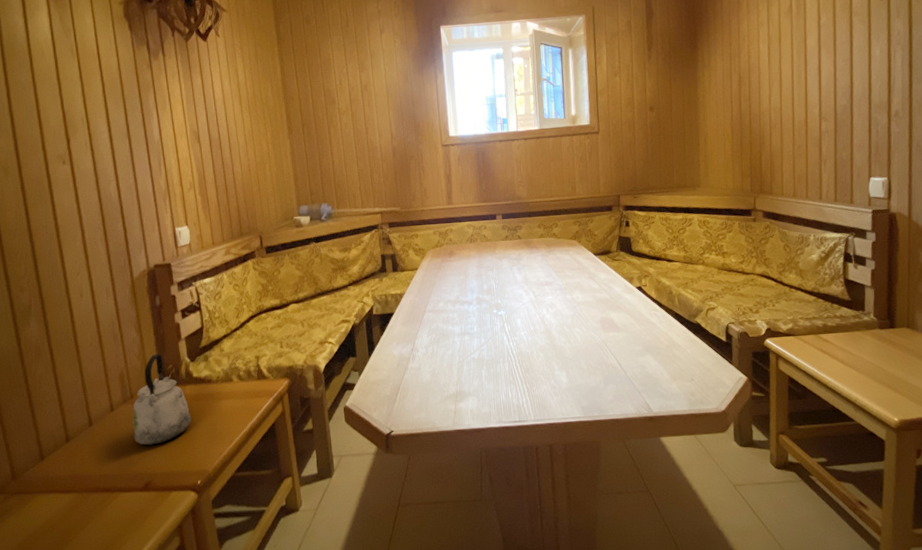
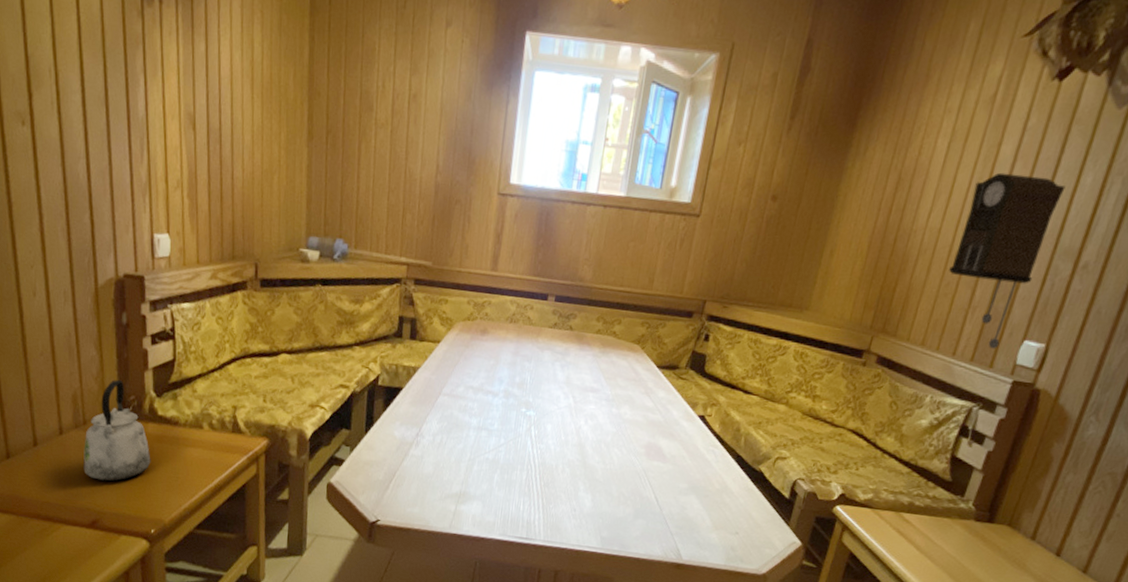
pendulum clock: none [796,56,863,189] -> present [949,172,1066,349]

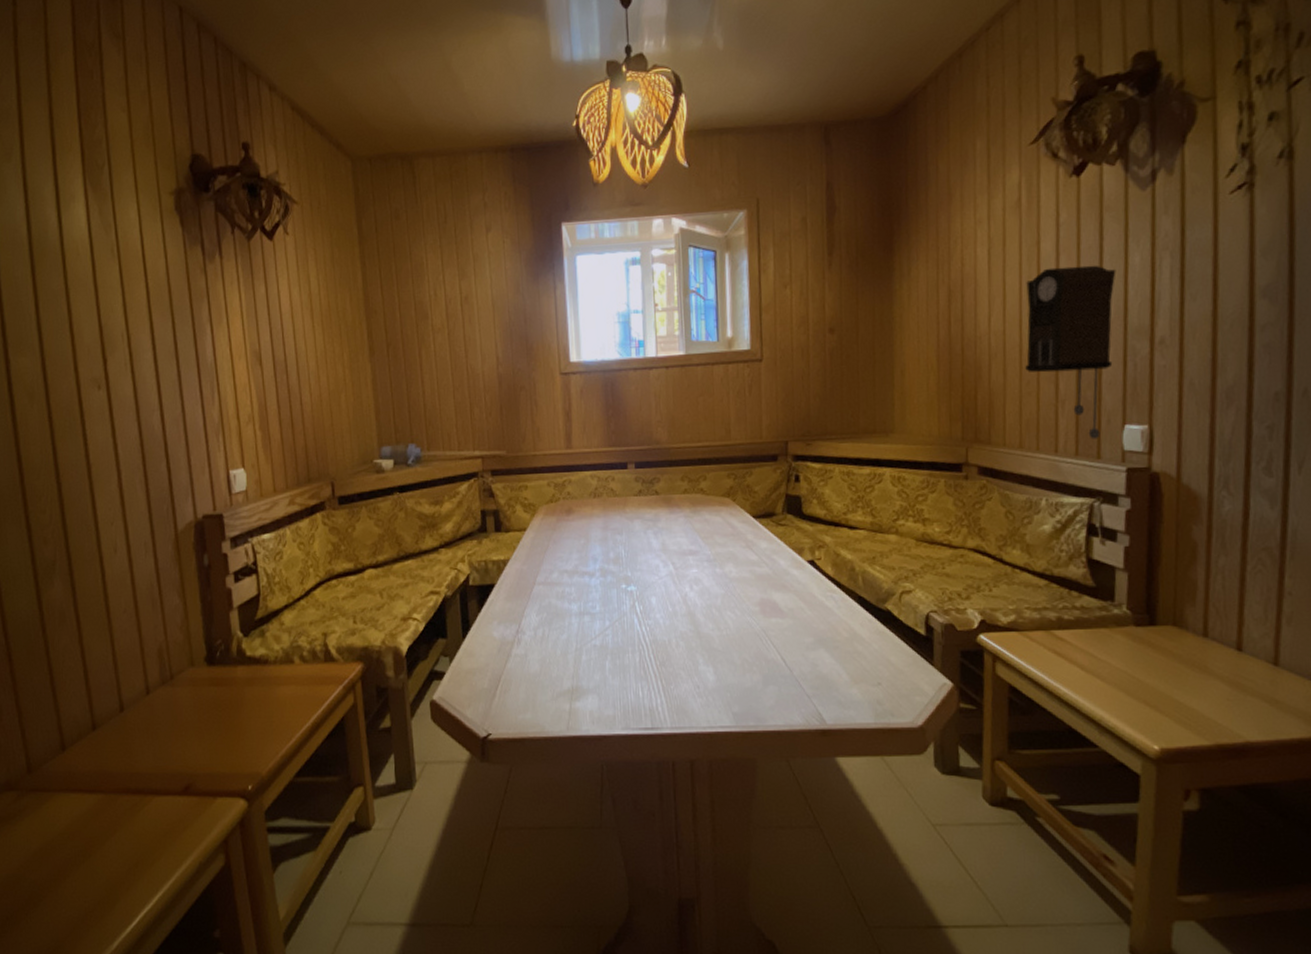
kettle: present [83,380,151,482] -> none [172,626,243,739]

